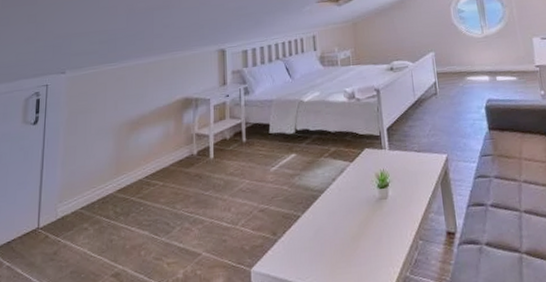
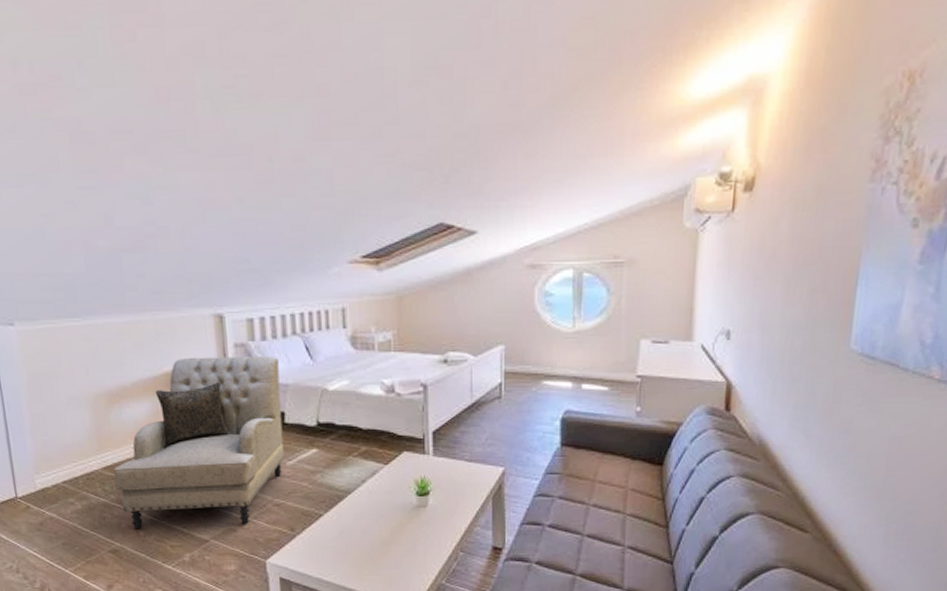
armchair: none [124,78,269,250] -> present [113,357,284,529]

